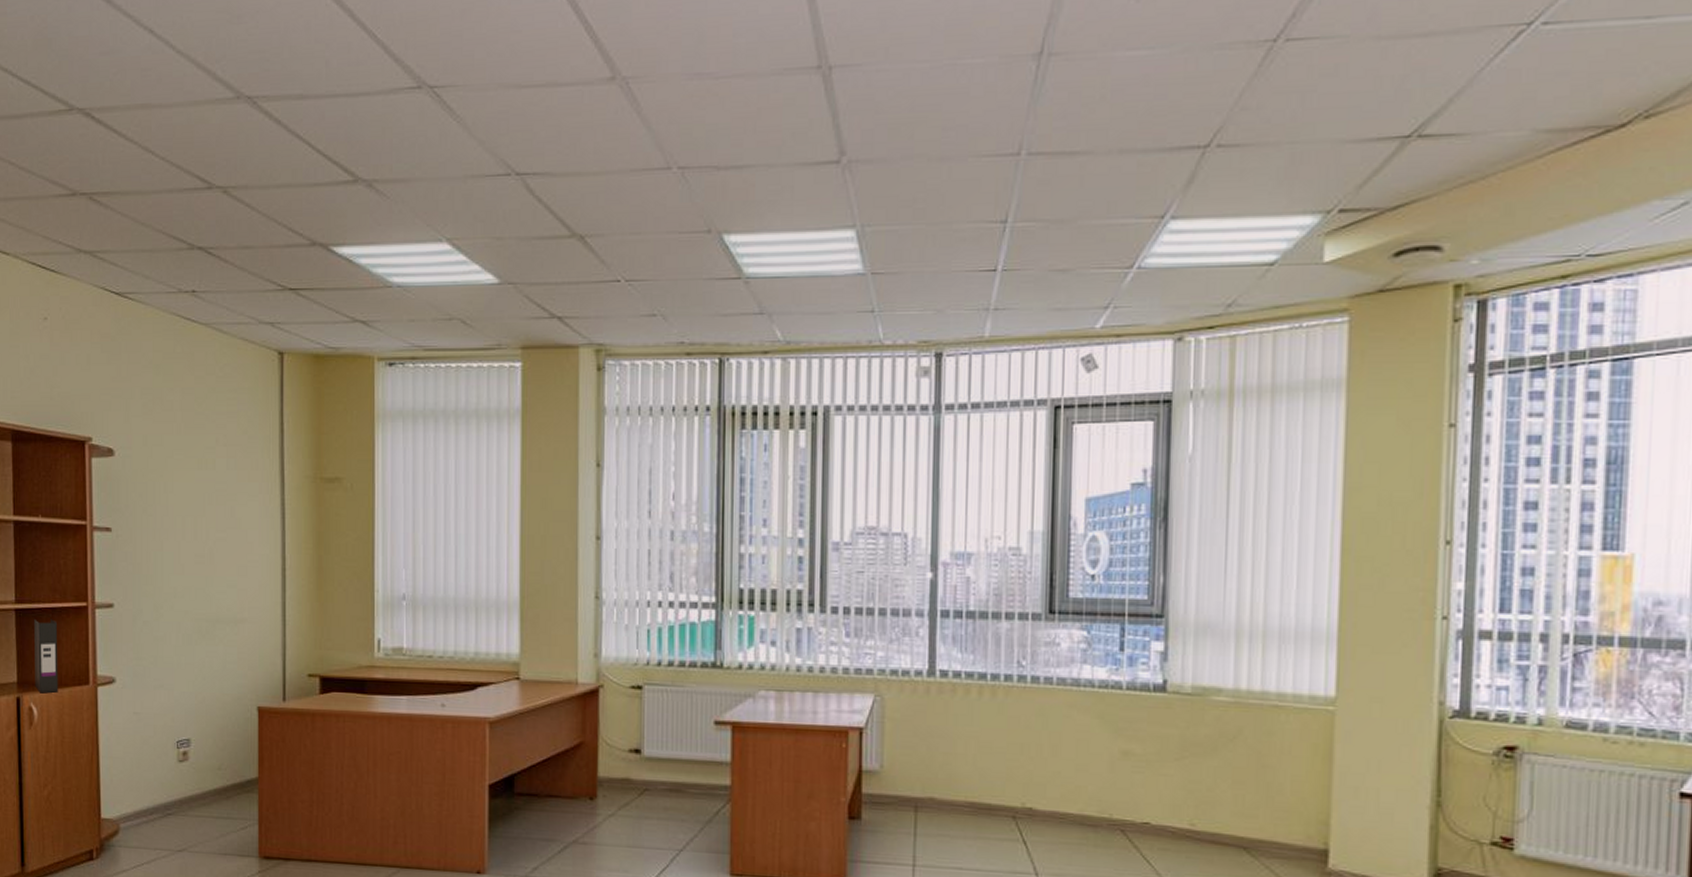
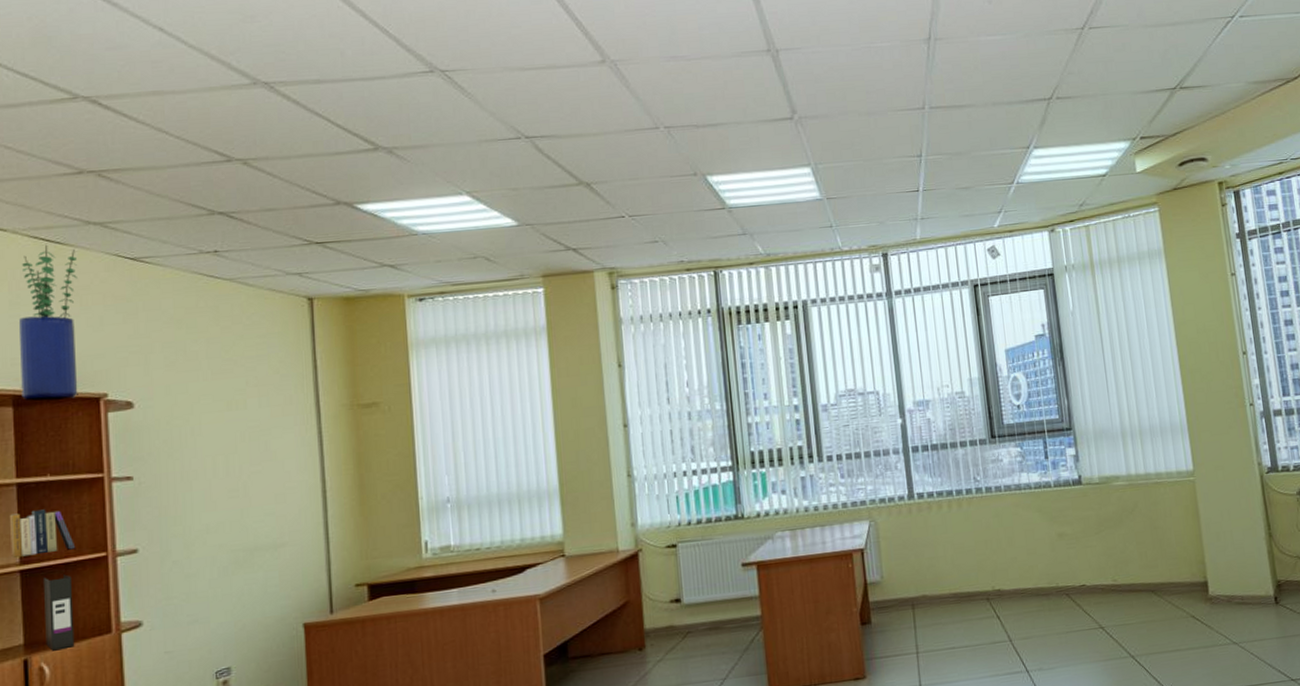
books: none [8,550,62,596] -> present [10,509,76,558]
vase: none [17,271,69,439] -> present [18,244,78,402]

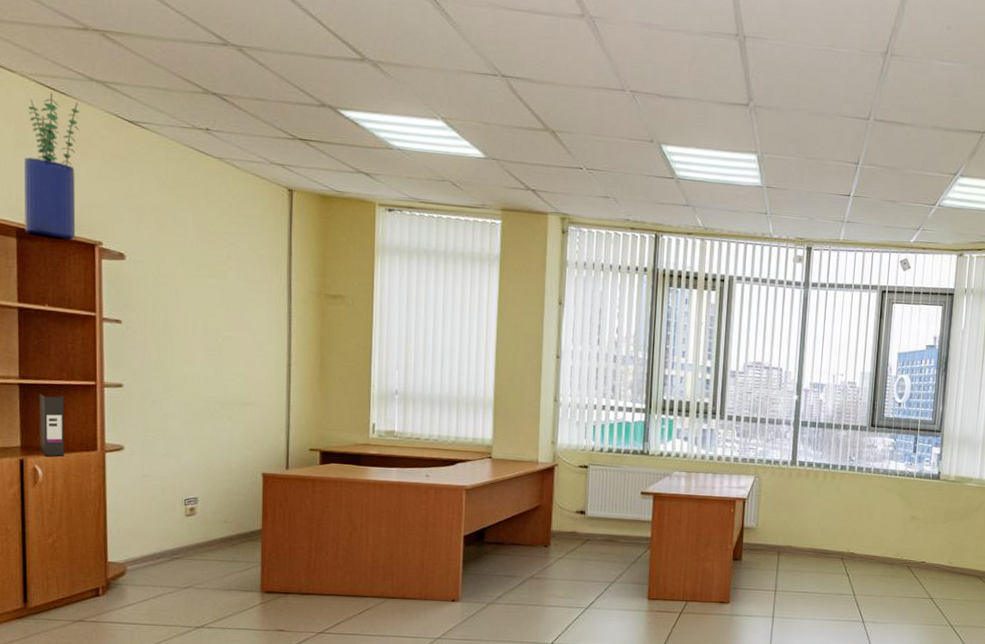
books: present [10,509,76,558] -> none [12,333,69,374]

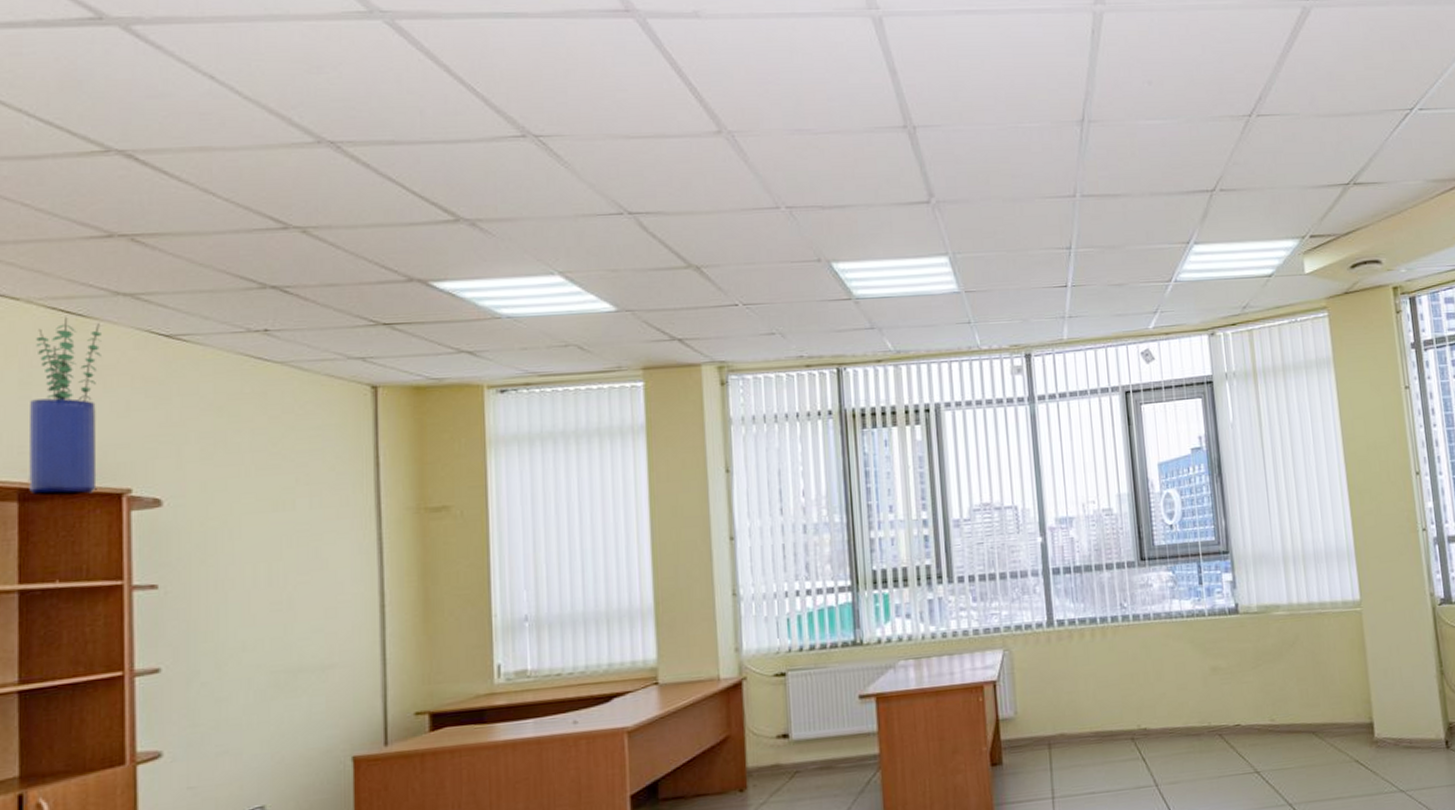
binder: present [40,393,65,457] -> none [46,696,81,785]

